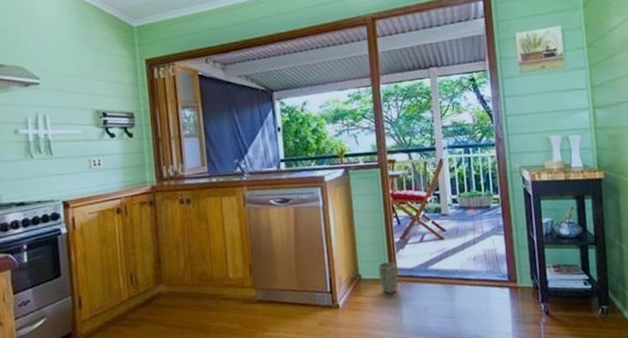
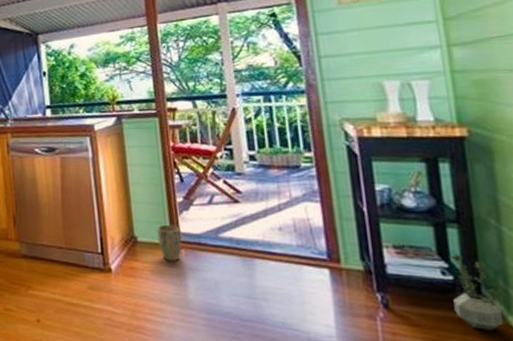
potted plant: none [589,268,621,324] -> present [448,254,504,330]

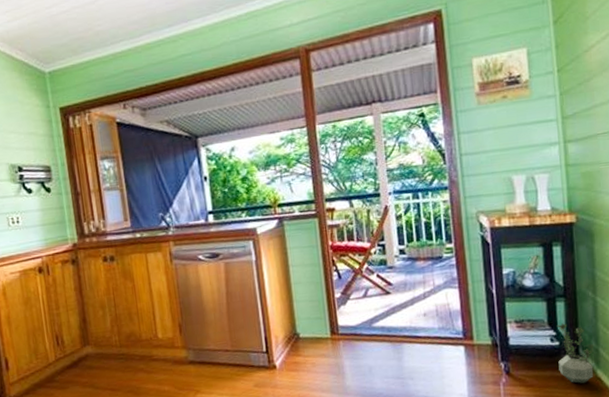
plant pot: present [157,224,182,261] -> none [317,319,340,353]

